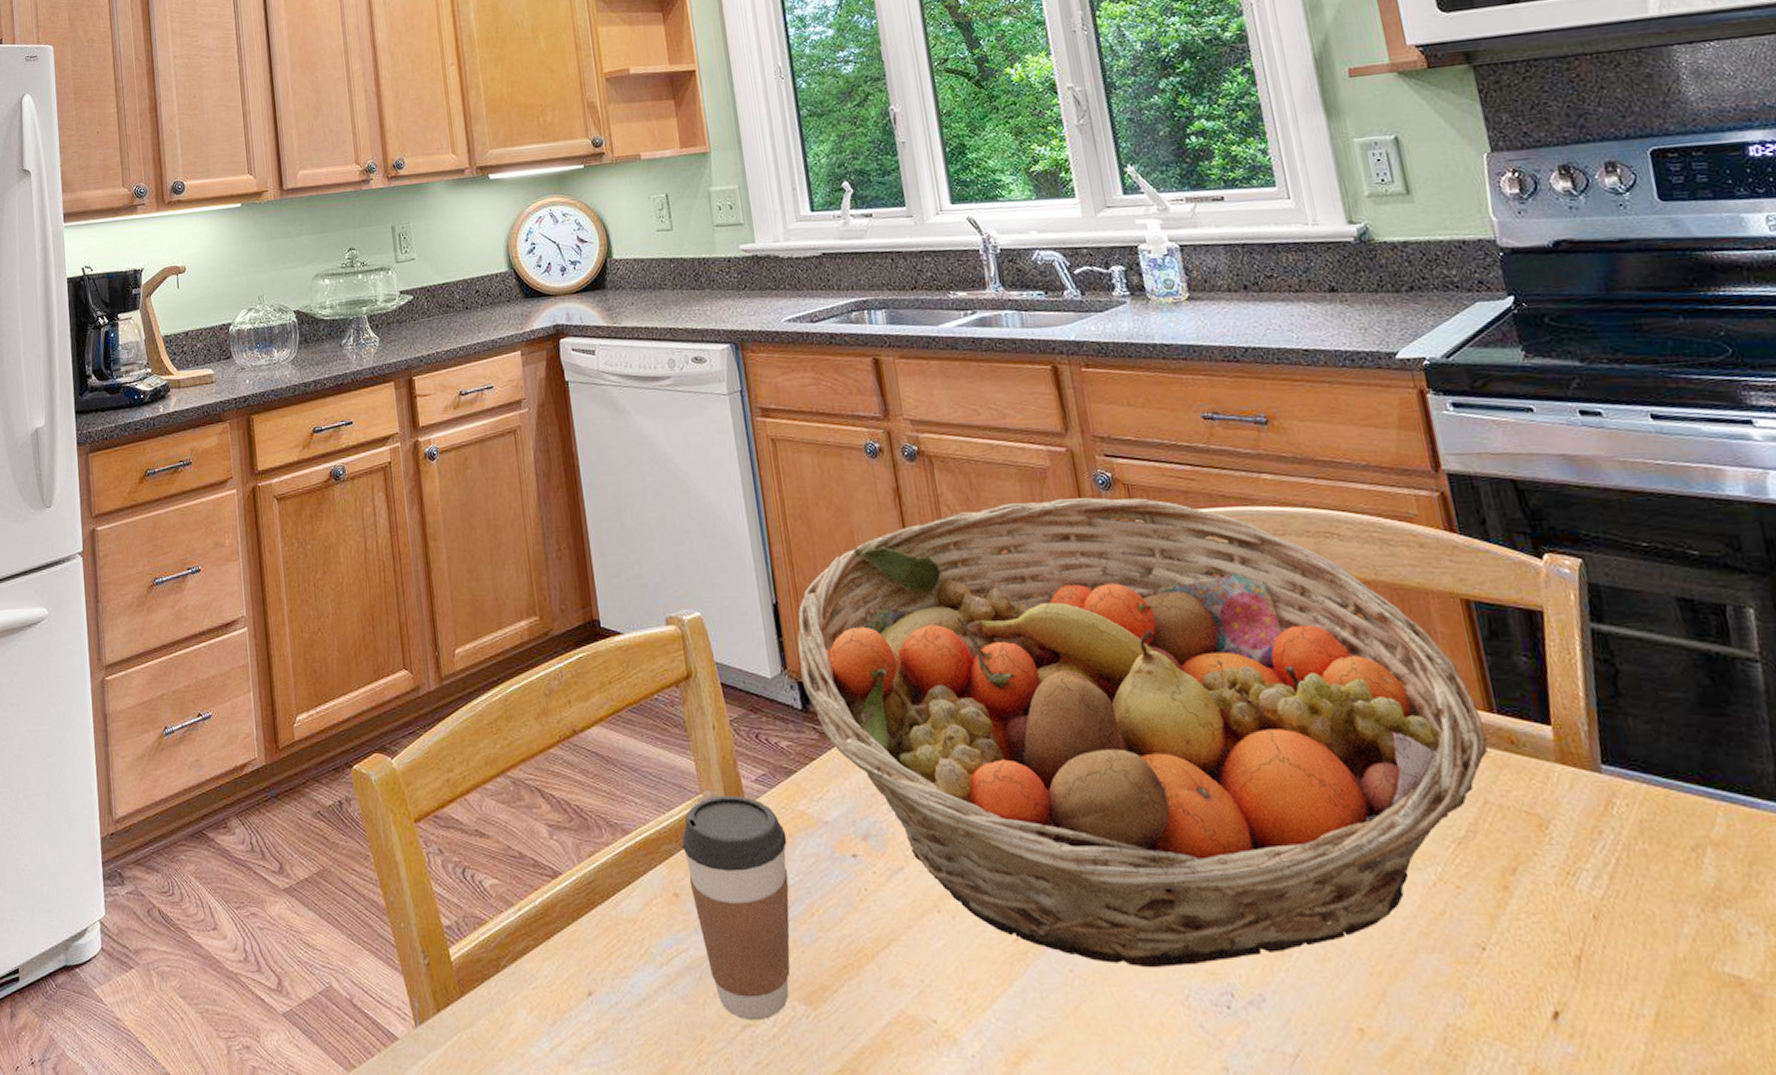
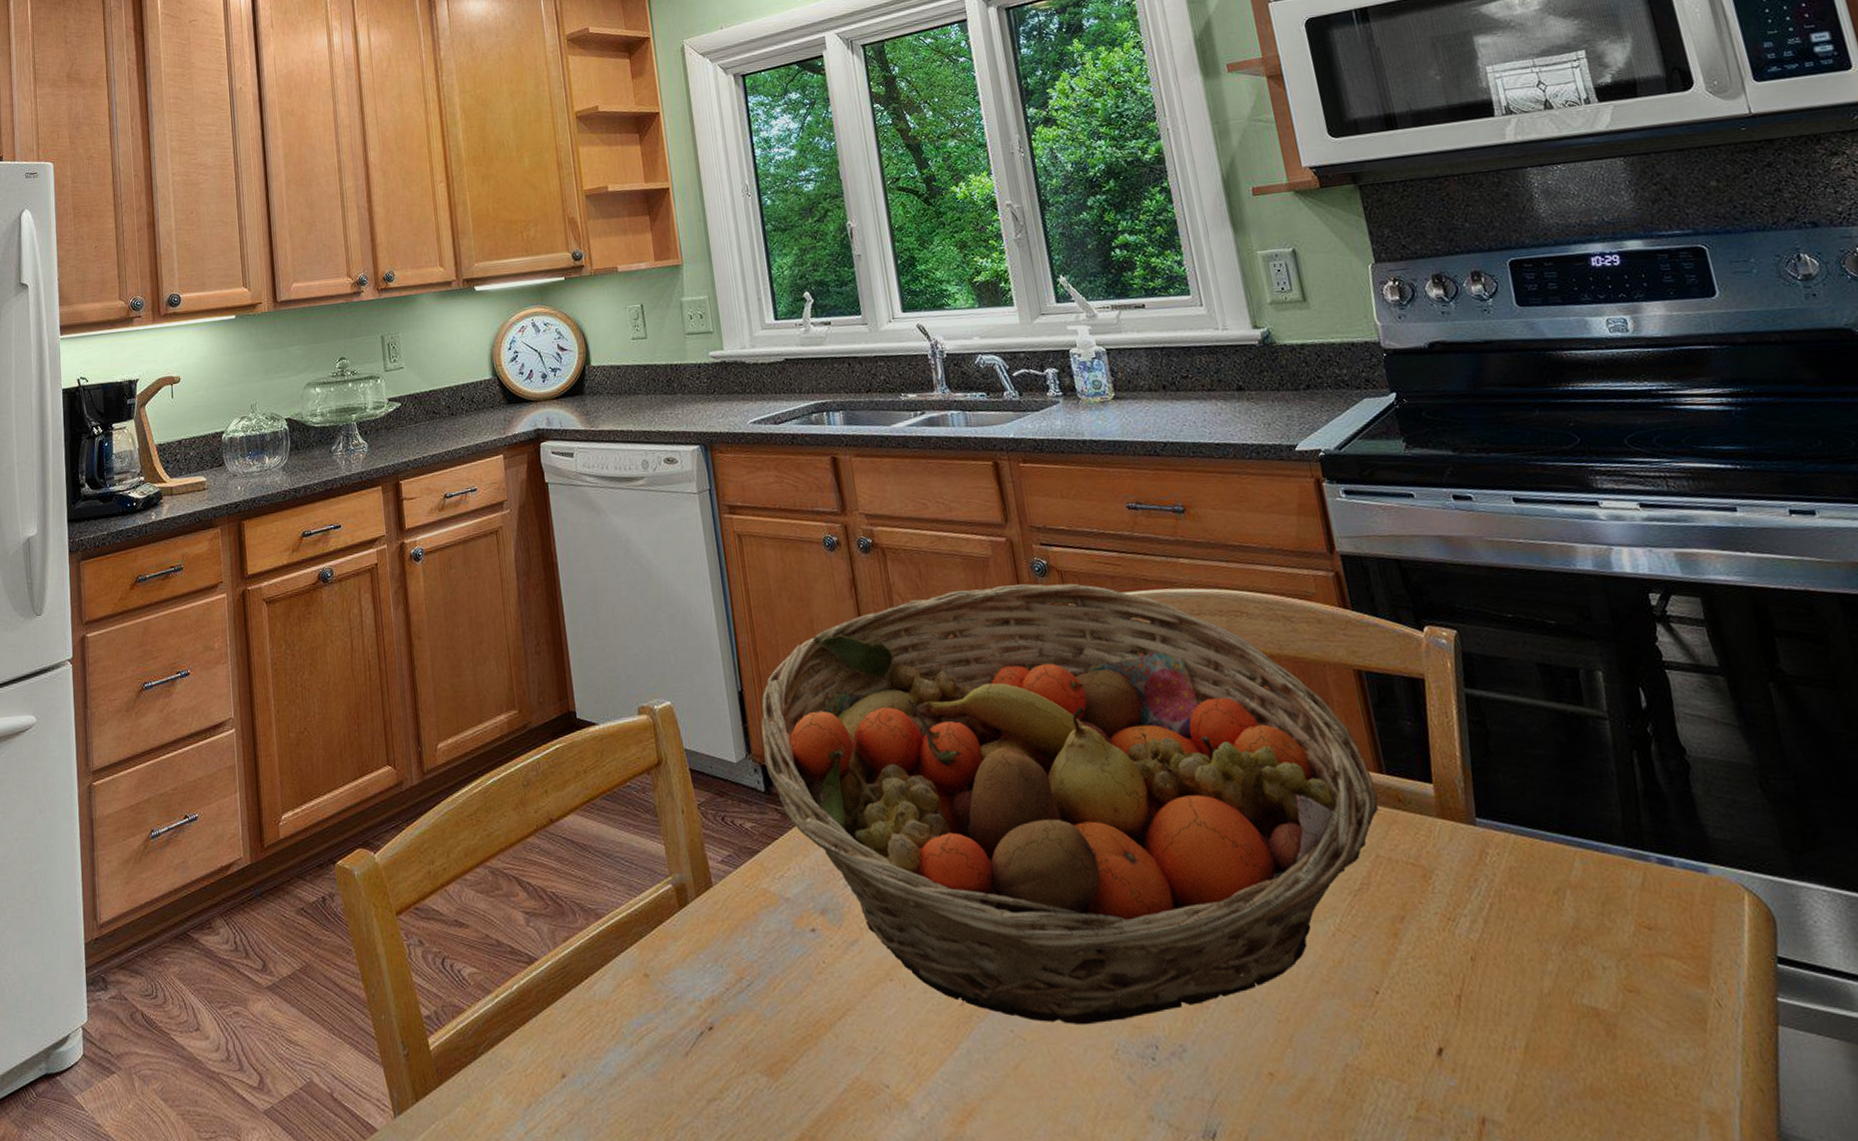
coffee cup: present [681,795,791,1021] -> none [651,876,753,1095]

